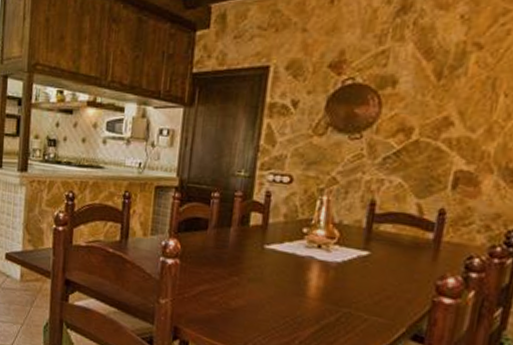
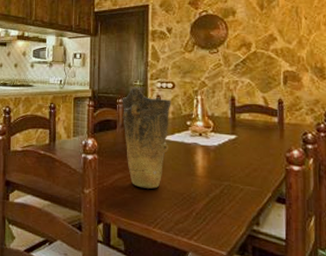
vase: none [217,178,285,307] -> present [122,87,171,189]

